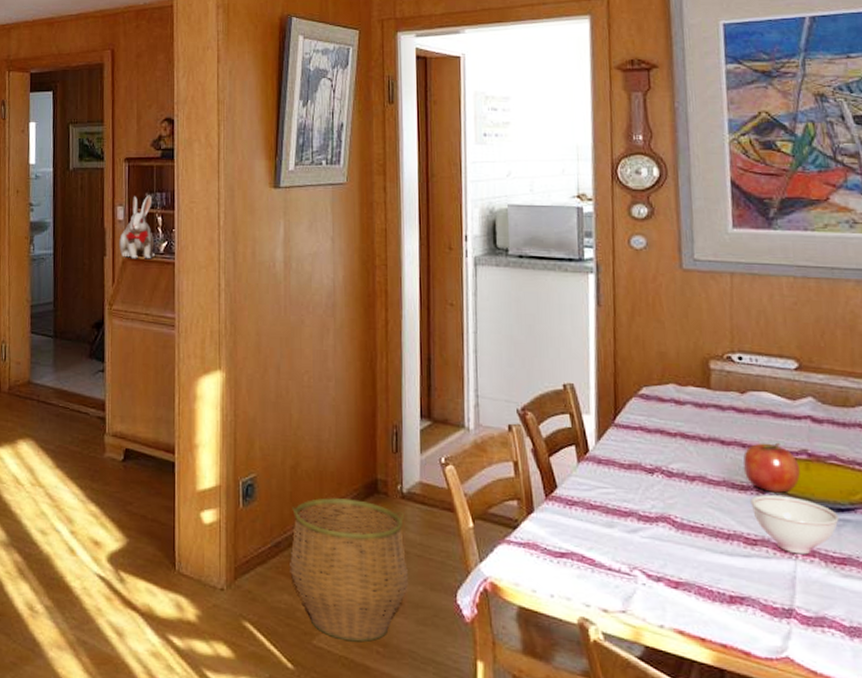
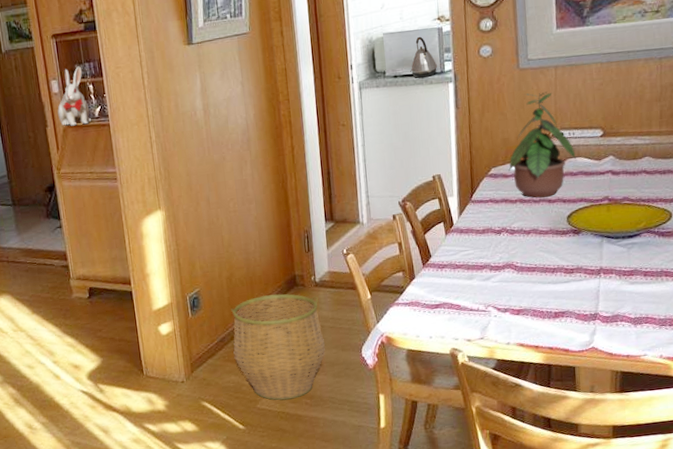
kettle: none [541,214,575,264] -> present [411,36,438,79]
potted plant: none [666,301,760,437] -> present [509,91,576,198]
fruit: present [742,442,800,493] -> none [563,194,603,233]
bowl: present [750,495,839,555] -> none [569,233,629,274]

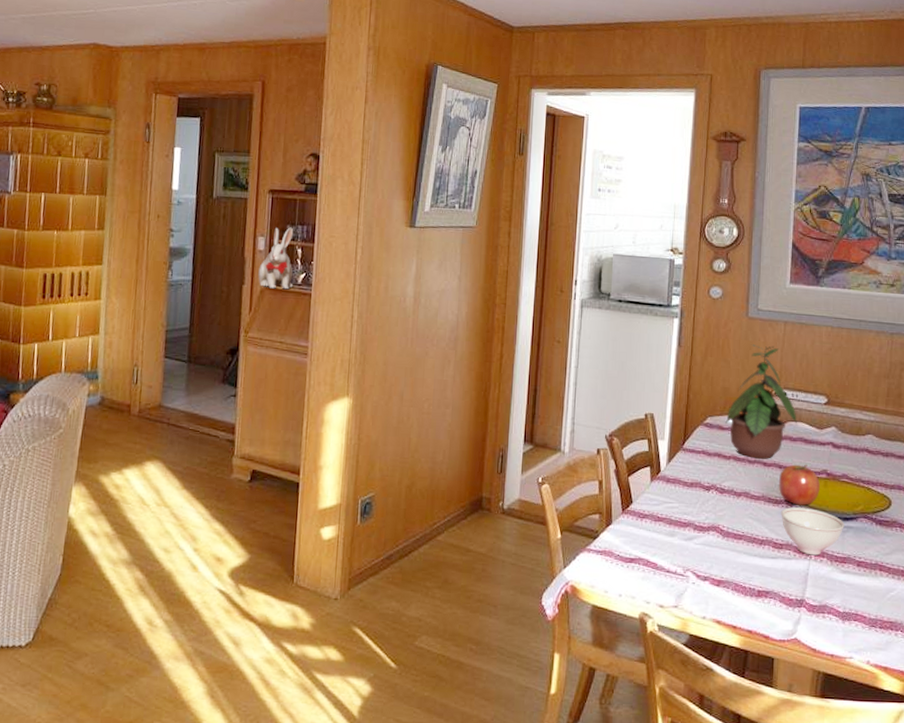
basket: present [231,293,325,400] -> none [399,514,504,642]
kettle: present [411,36,438,79] -> none [637,264,665,308]
fruit: none [563,194,603,233] -> present [778,464,820,506]
bowl: none [569,233,629,274] -> present [781,507,844,556]

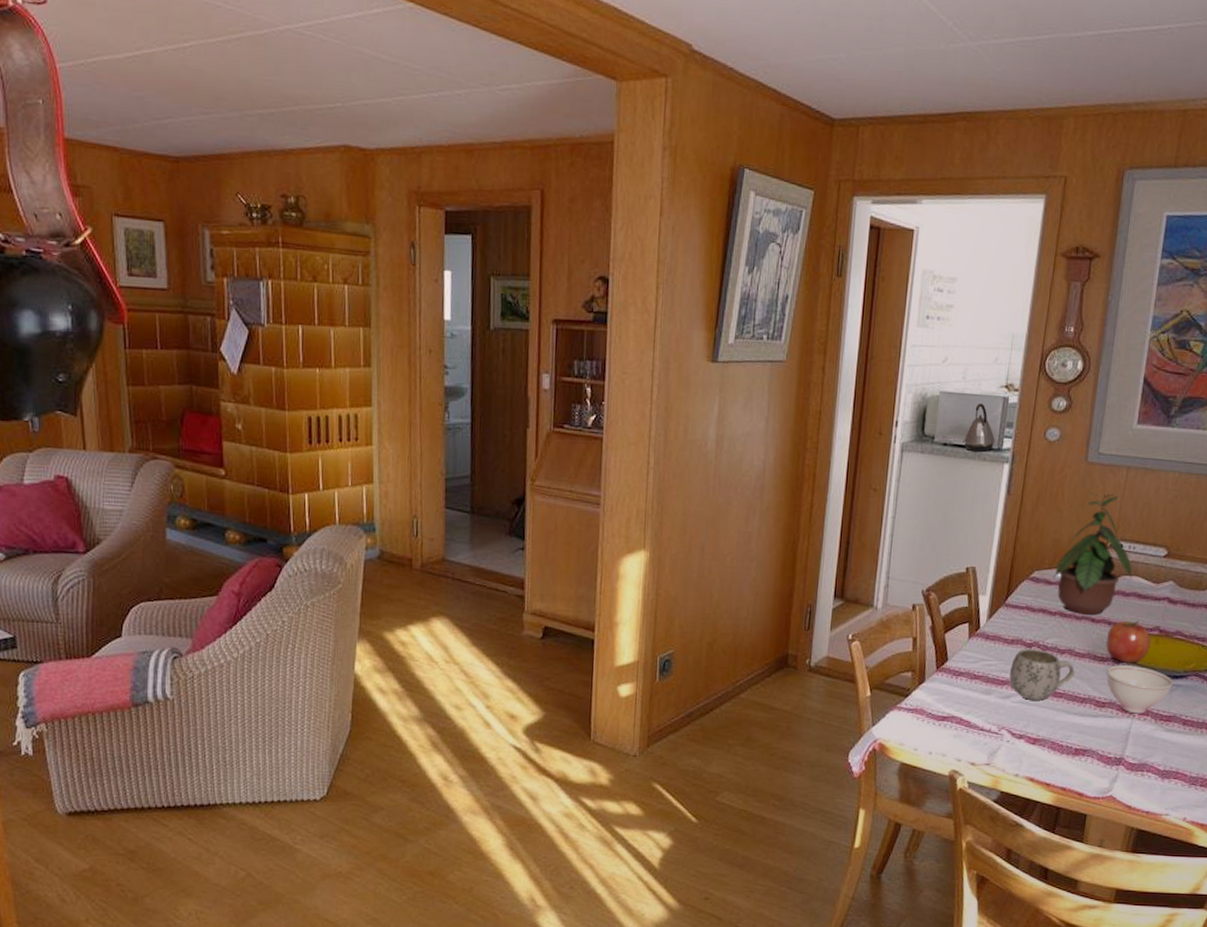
decorative figurine: present [258,227,294,290] -> none [543,362,583,433]
kettle: none [637,264,665,308] -> present [964,403,996,453]
mug: none [691,491,753,542] -> present [1009,649,1076,701]

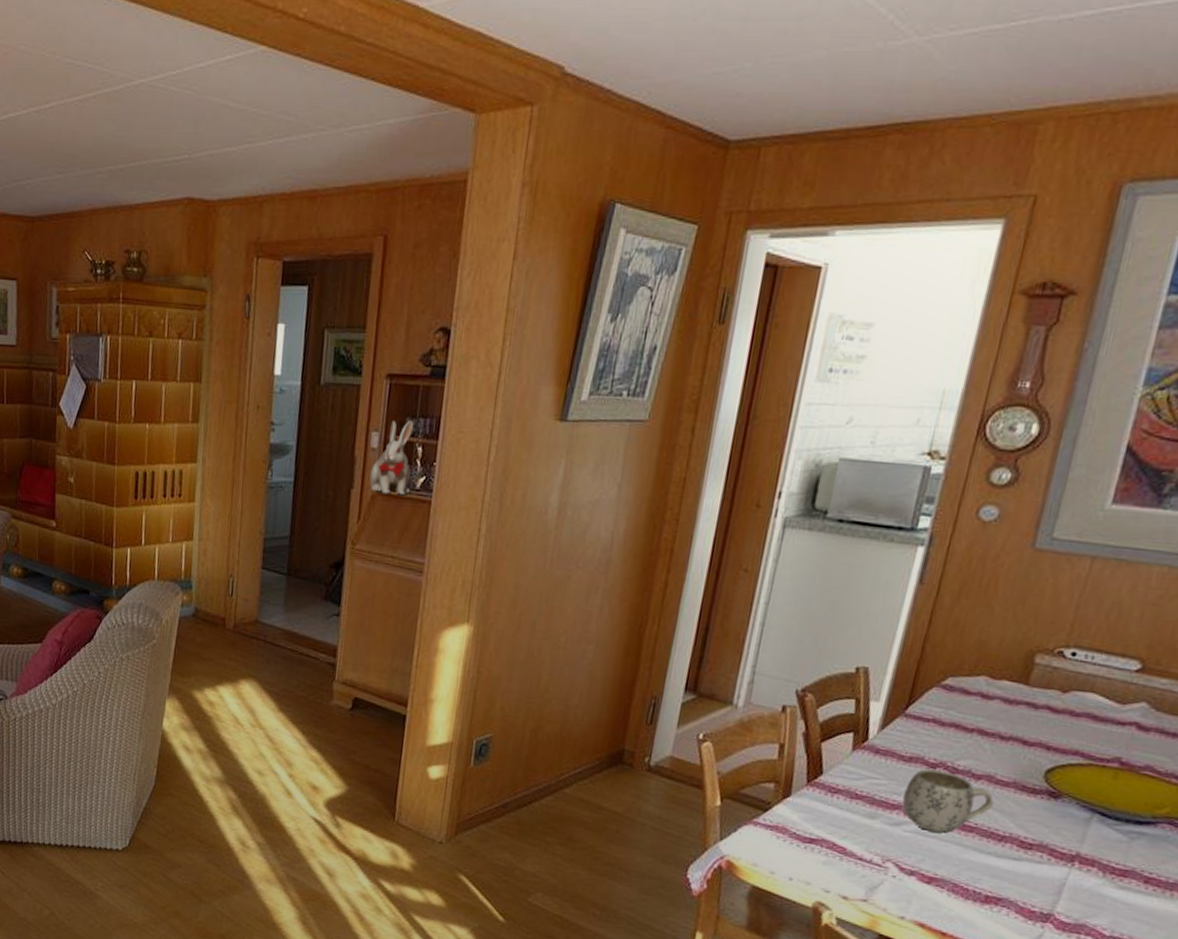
decorative figurine: none [543,362,583,433] -> present [369,420,413,496]
kettle: present [964,403,996,453] -> none [866,472,909,532]
potted plant: present [1054,492,1133,615] -> none [975,585,1088,737]
fruit: present [1105,620,1151,663] -> none [1040,746,1107,800]
bowl: present [1106,665,1174,714] -> none [1037,800,1135,864]

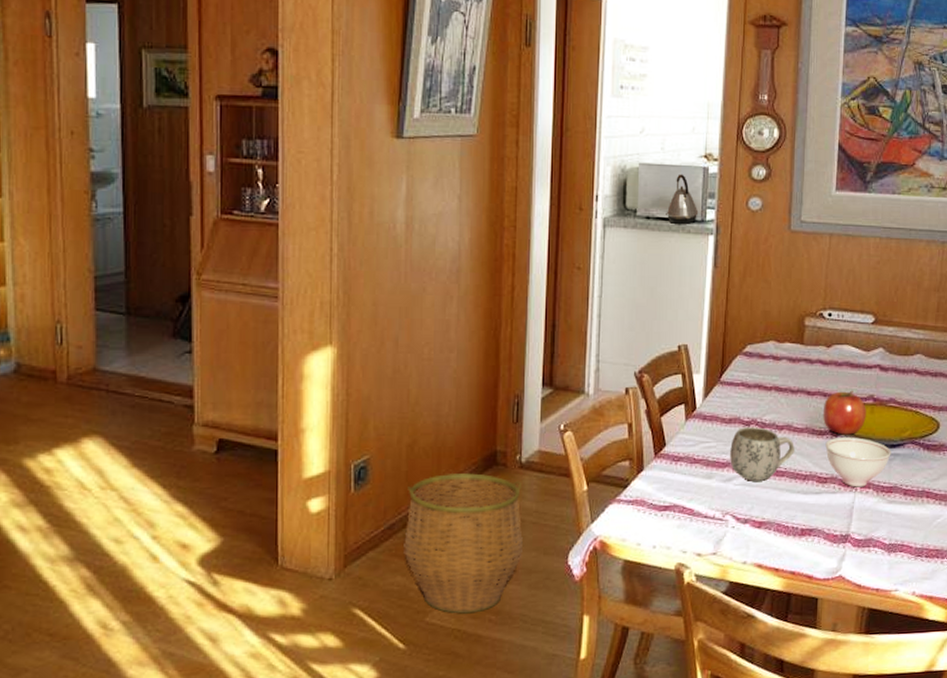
decorative figurine: present [369,420,413,496] -> none [209,142,255,220]
basket: none [514,763,647,904] -> present [404,473,523,614]
kettle: none [866,472,909,532] -> present [667,174,699,225]
bowl: none [1037,800,1135,864] -> present [825,437,891,487]
fruit: none [1040,746,1107,800] -> present [822,390,866,435]

